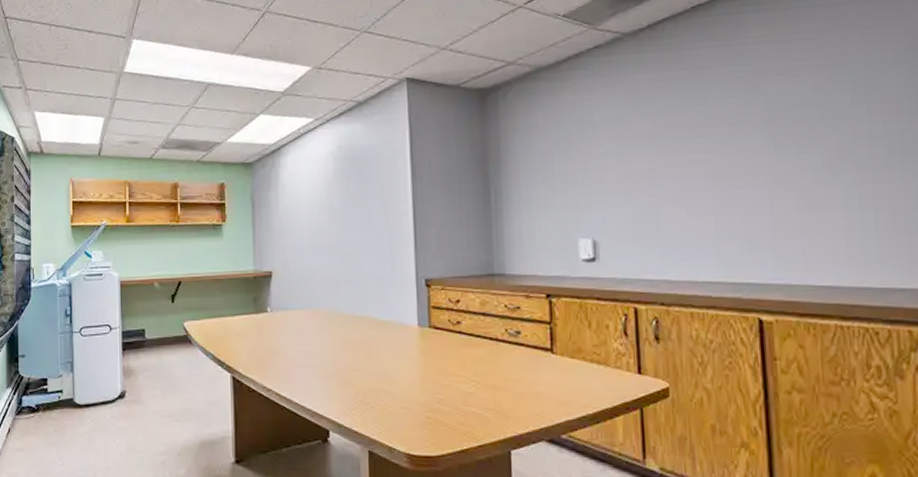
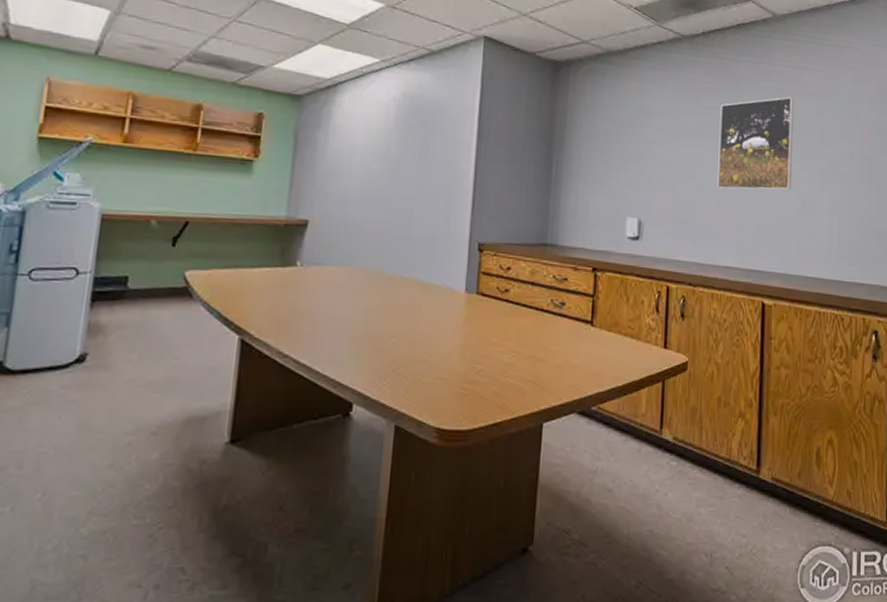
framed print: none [680,77,785,197] -> present [717,97,795,190]

